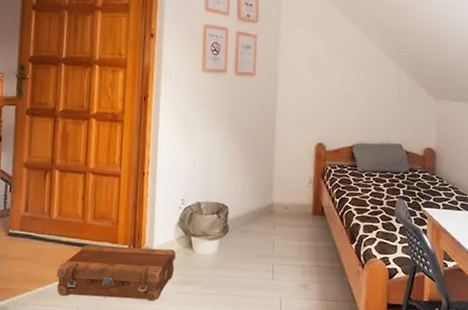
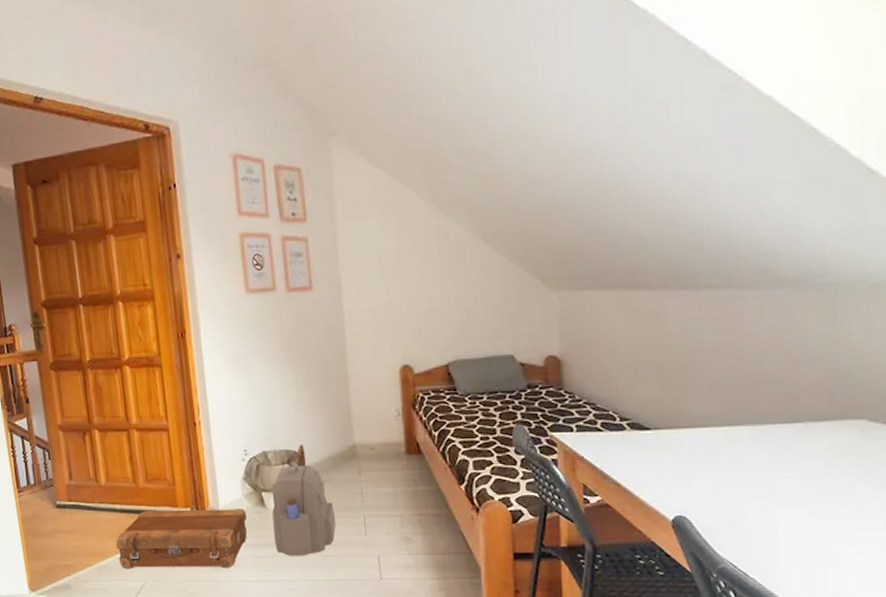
backpack: none [196,199,250,295] -> present [272,444,337,556]

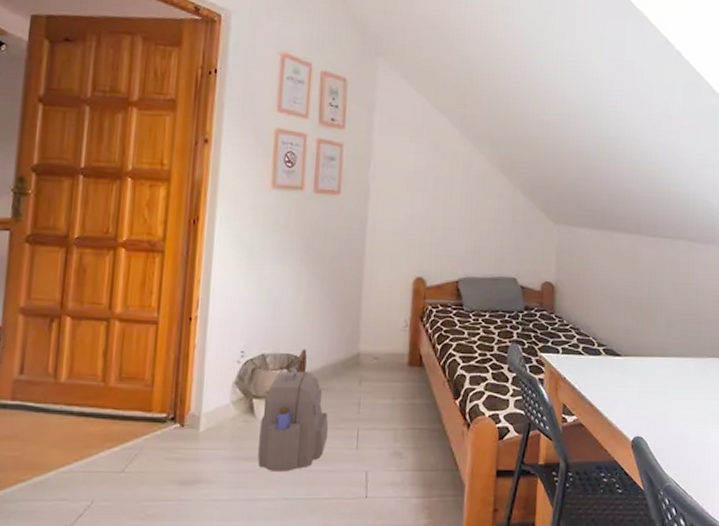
suitcase: present [115,509,248,568] -> none [62,414,231,485]

